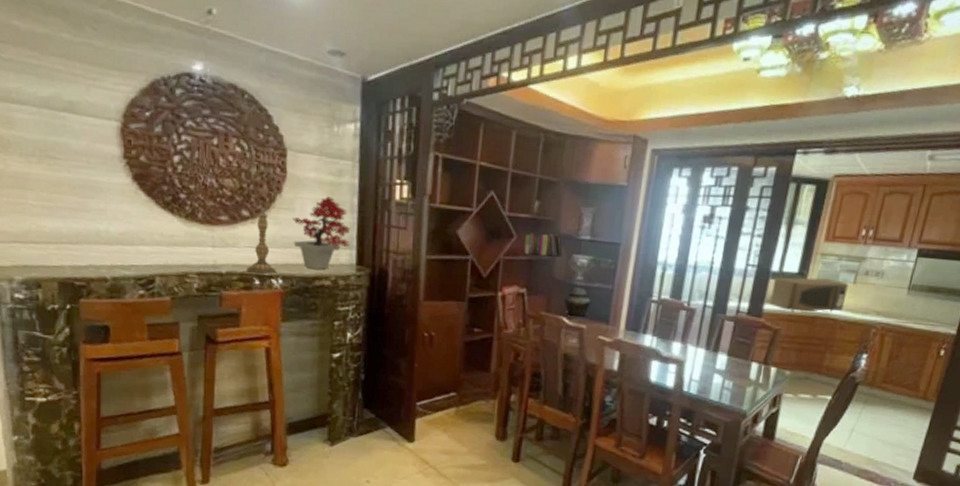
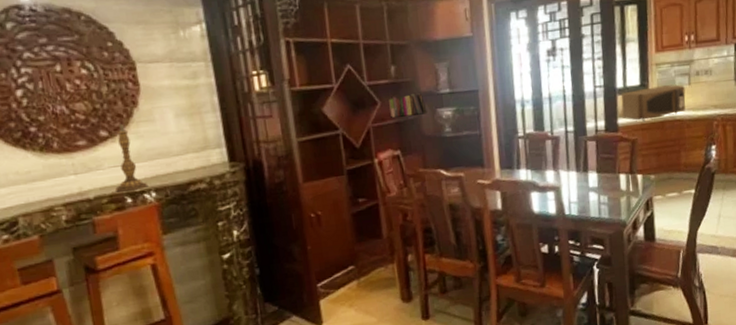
bonsai tree: present [291,196,351,270] -> none [153,100,218,176]
ginger jar: present [564,284,592,317] -> none [438,135,464,167]

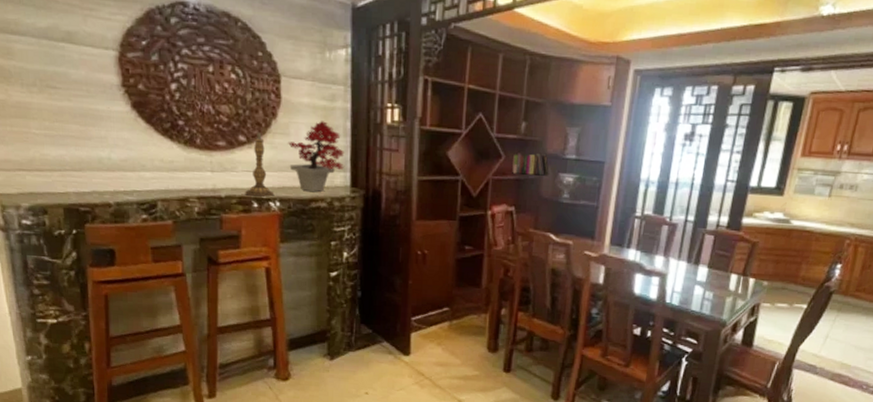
bonsai tree: none [153,100,218,176] -> present [287,121,344,193]
microwave: present [621,84,686,121] -> none [748,192,824,225]

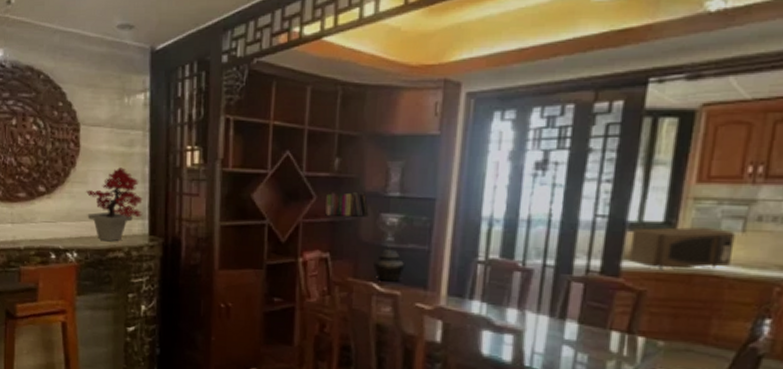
candlestick: present [245,131,275,198] -> none [43,181,72,249]
ginger jar: none [551,201,578,233] -> present [373,245,406,282]
microwave: none [748,192,824,225] -> present [629,226,736,270]

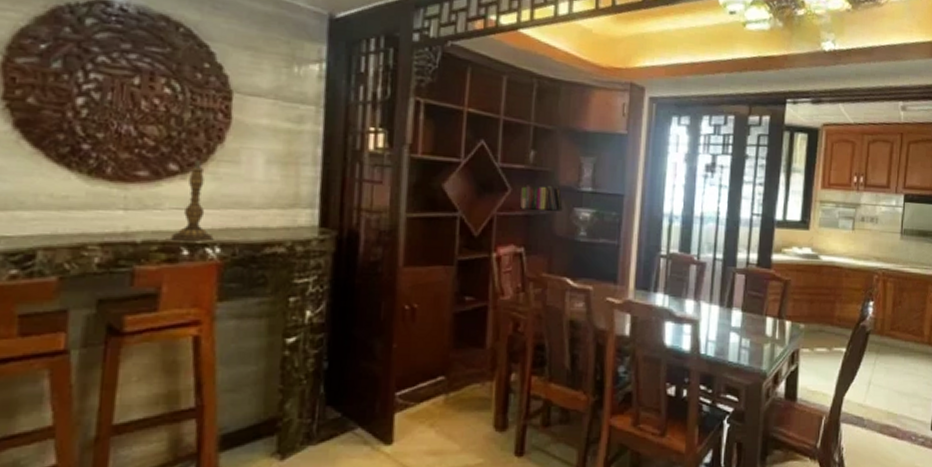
candlestick: none [43,181,72,249] -> present [171,158,214,243]
bonsai tree: present [85,167,143,242] -> none [236,146,313,235]
ginger jar: present [373,245,406,282] -> none [567,240,597,277]
microwave: present [629,226,736,270] -> none [777,225,848,262]

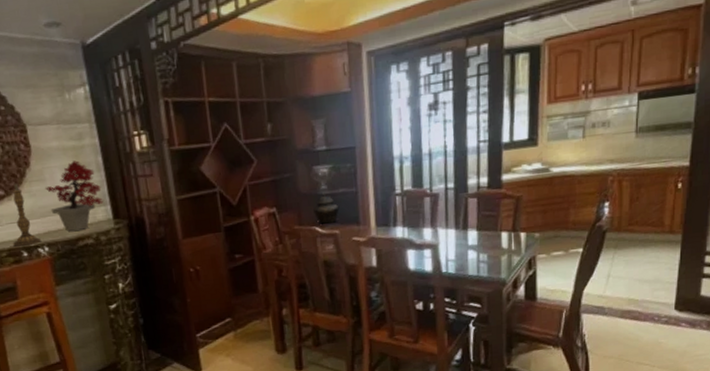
bonsai tree: none [236,146,313,235] -> present [44,160,103,232]
books: present [520,184,563,211] -> none [265,151,303,176]
ginger jar: none [567,240,597,277] -> present [313,193,340,224]

